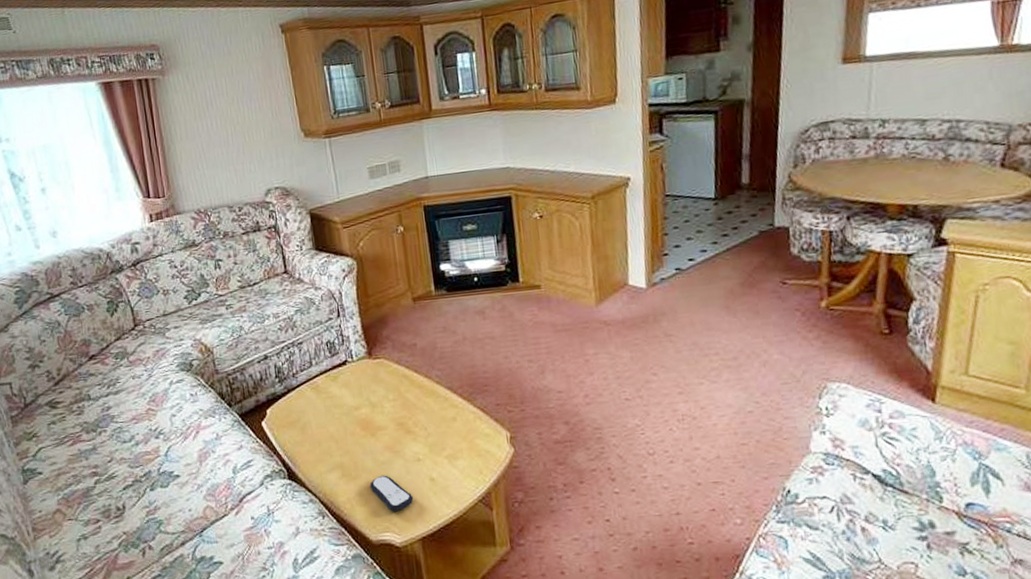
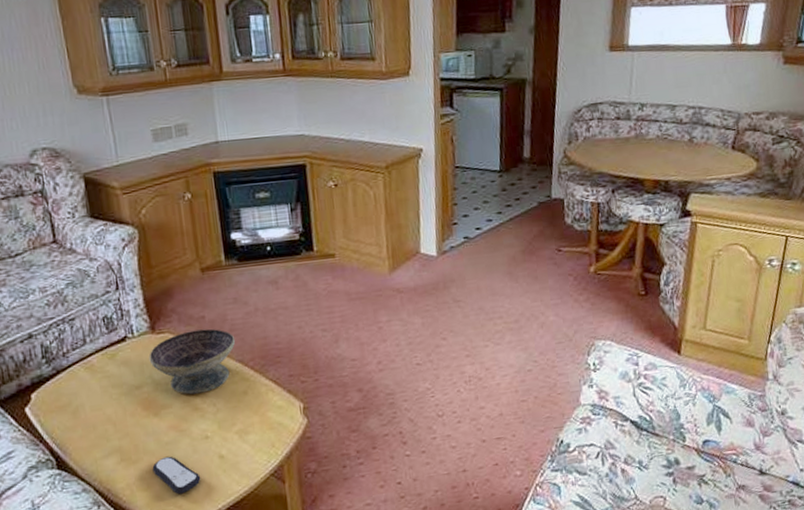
decorative bowl: none [366,356,445,418] -> present [149,329,236,395]

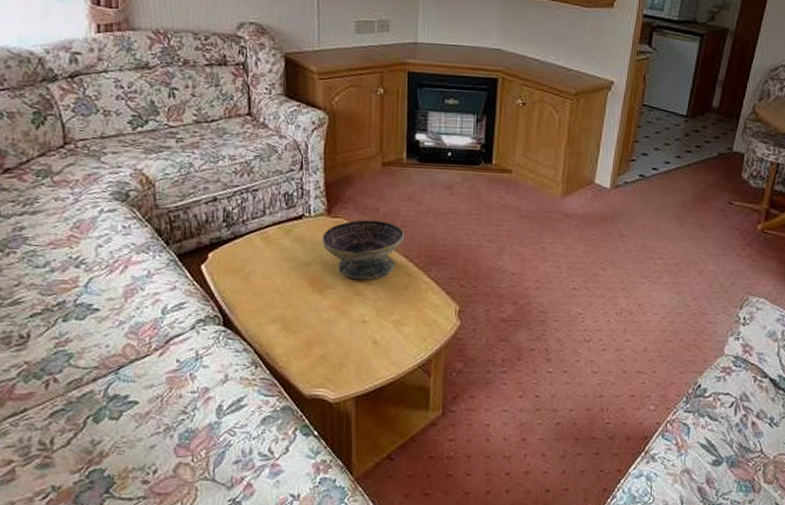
remote control: present [152,456,201,495] -> none [310,332,353,370]

